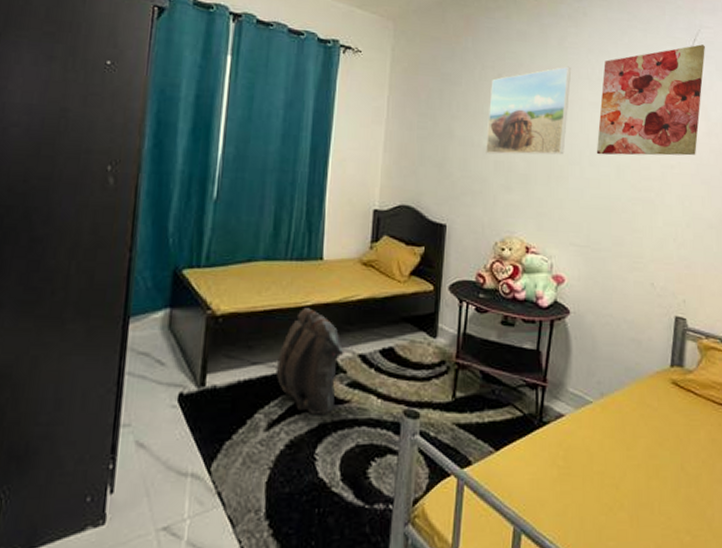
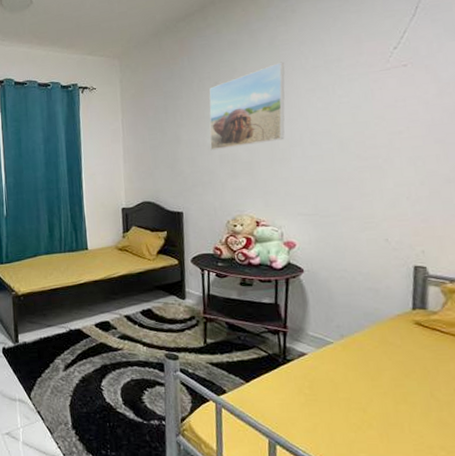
backpack: present [275,308,344,416] -> none [65,285,113,360]
wall art: present [596,44,705,156] -> none [316,10,430,134]

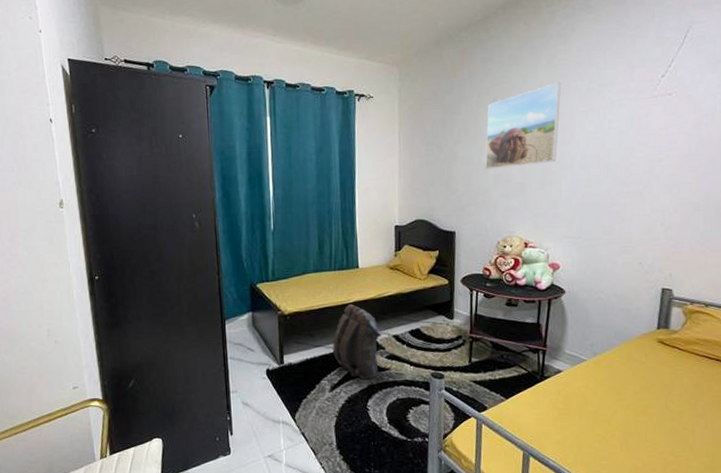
backpack: none [65,285,113,360] -> present [332,304,382,380]

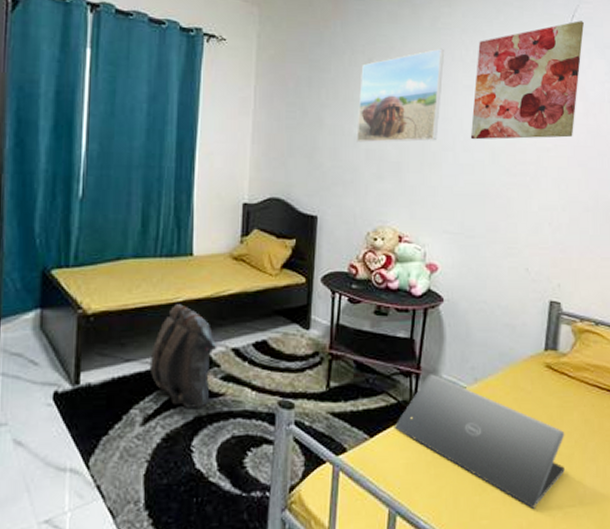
laptop: none [525,350,676,454] -> present [394,374,565,510]
wall art: none [586,40,696,158] -> present [470,21,584,140]

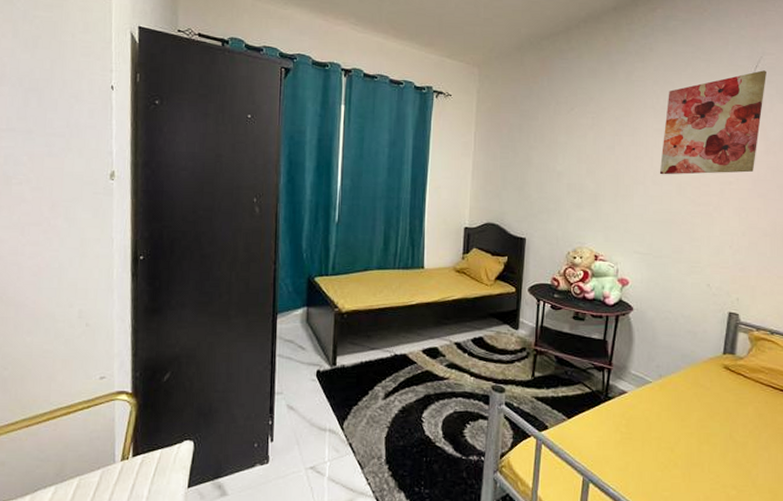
backpack: present [149,304,217,410] -> none [389,306,443,389]
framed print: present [357,48,445,143] -> none [560,98,638,178]
laptop: present [394,374,565,510] -> none [588,369,740,487]

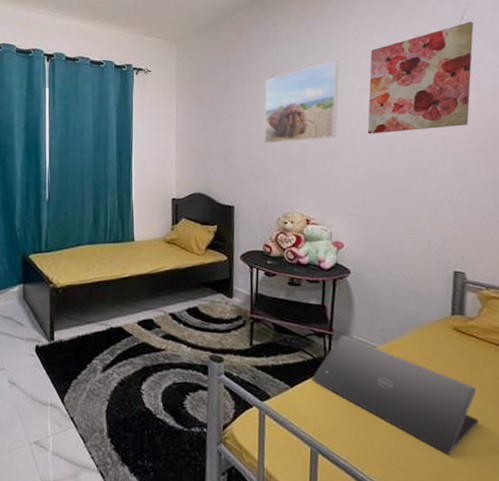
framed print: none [560,98,638,178] -> present [264,59,340,144]
laptop: none [588,369,740,487] -> present [311,335,478,456]

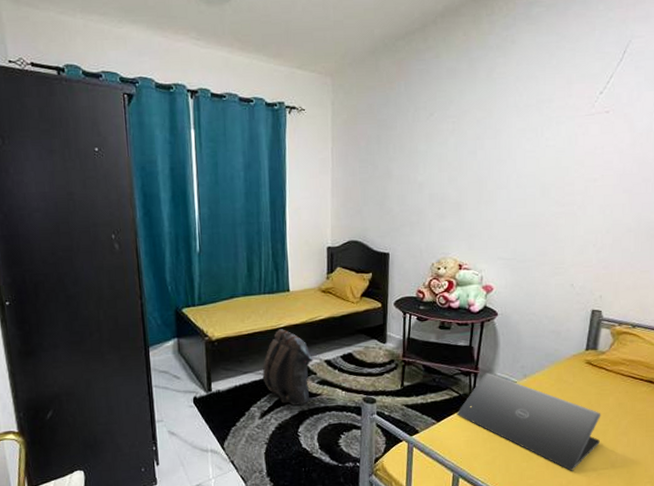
backpack: none [105,279,158,361] -> present [262,329,313,406]
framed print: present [264,59,340,144] -> none [421,97,500,189]
wall art: present [367,22,474,135] -> none [522,56,635,177]

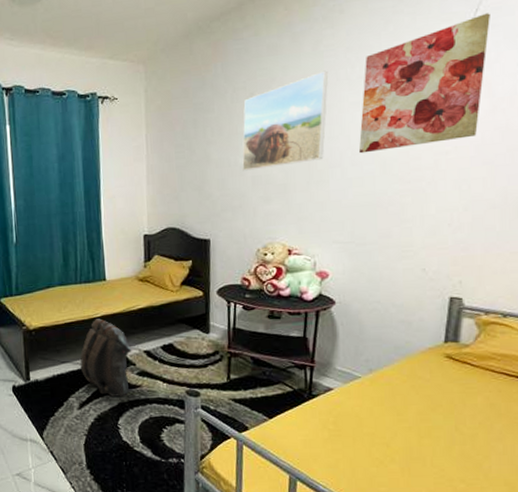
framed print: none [421,97,500,189] -> present [242,70,329,171]
laptop: present [456,373,601,472] -> none [291,366,468,481]
wall art: none [522,56,635,177] -> present [358,13,490,154]

